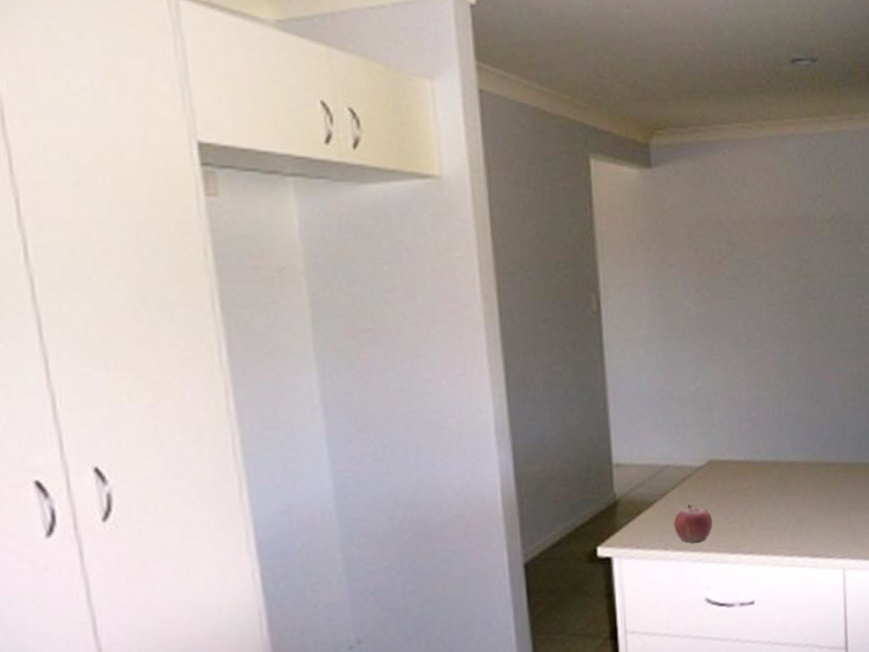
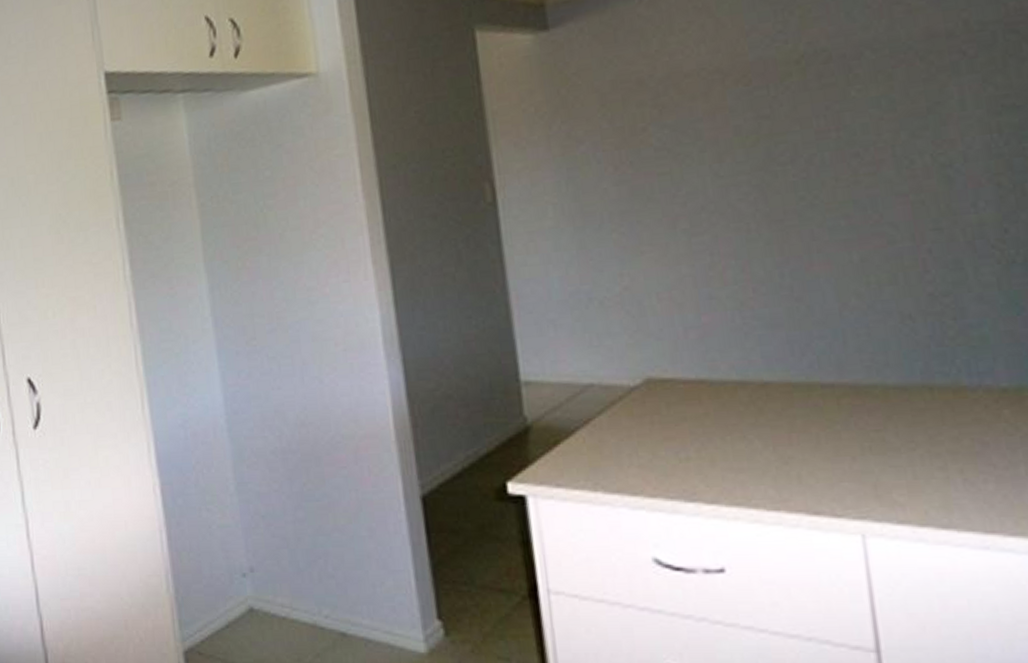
fruit: present [674,504,713,543] -> none [603,434,658,484]

